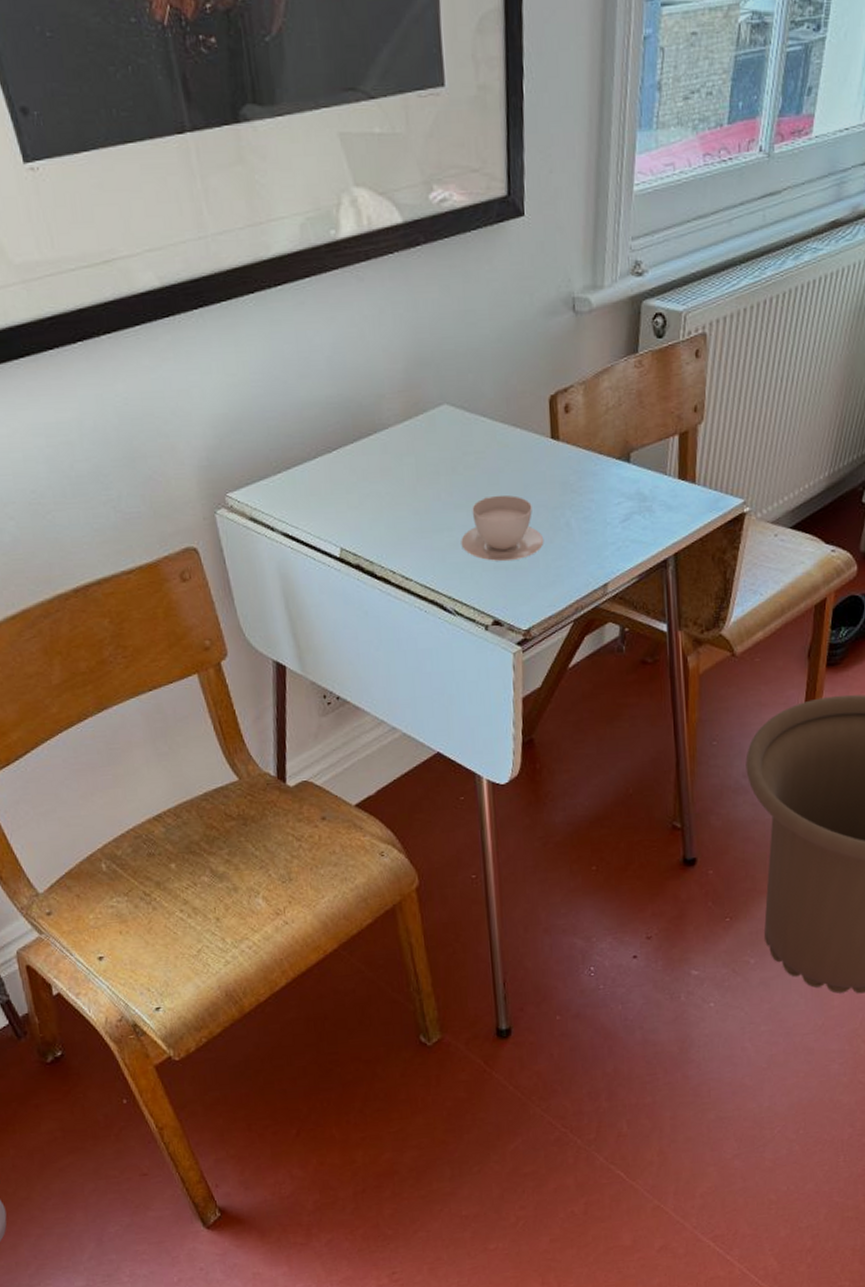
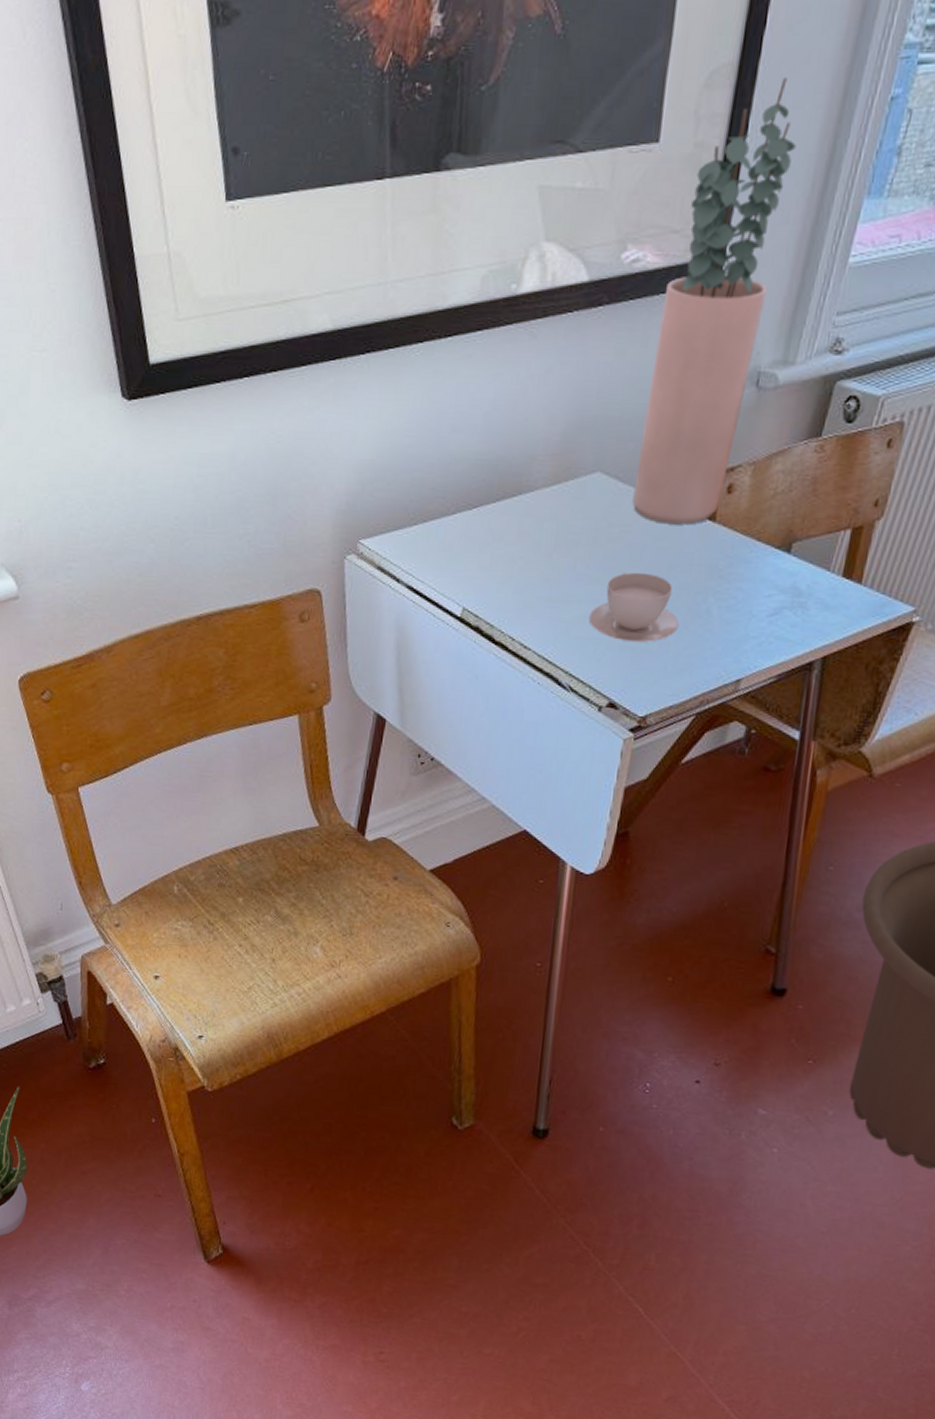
vase: none [475,20,569,447] -> present [632,76,797,525]

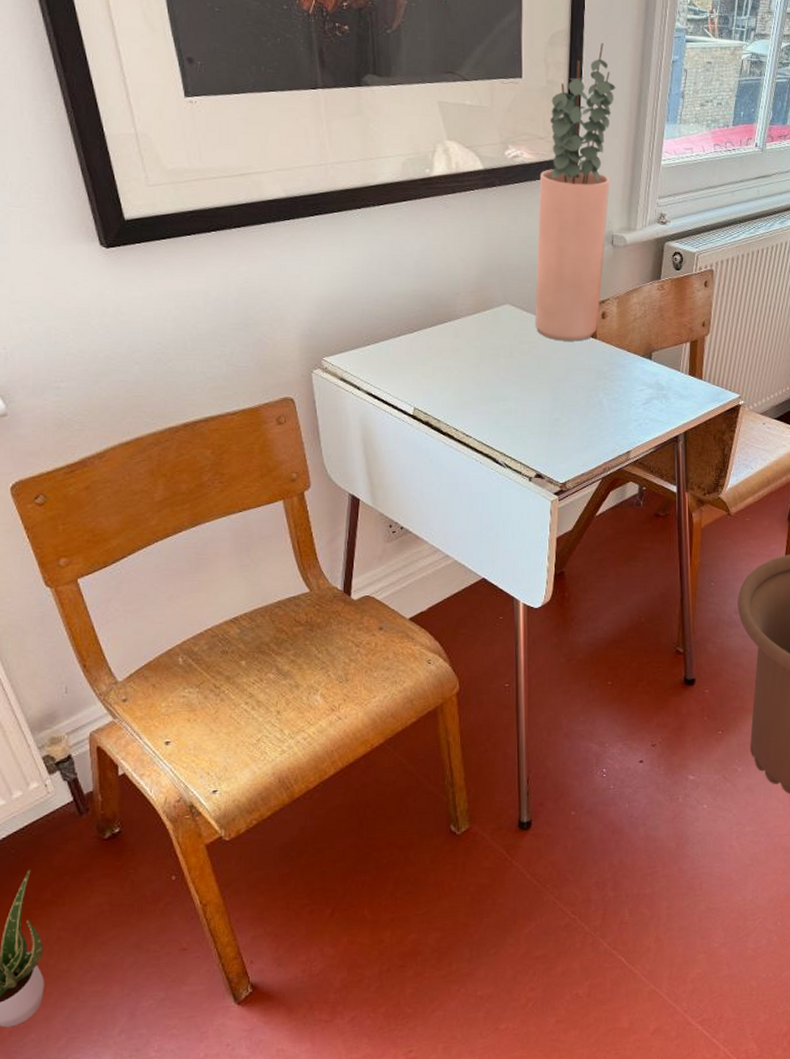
teacup: present [589,572,680,643] -> none [513,376,581,428]

